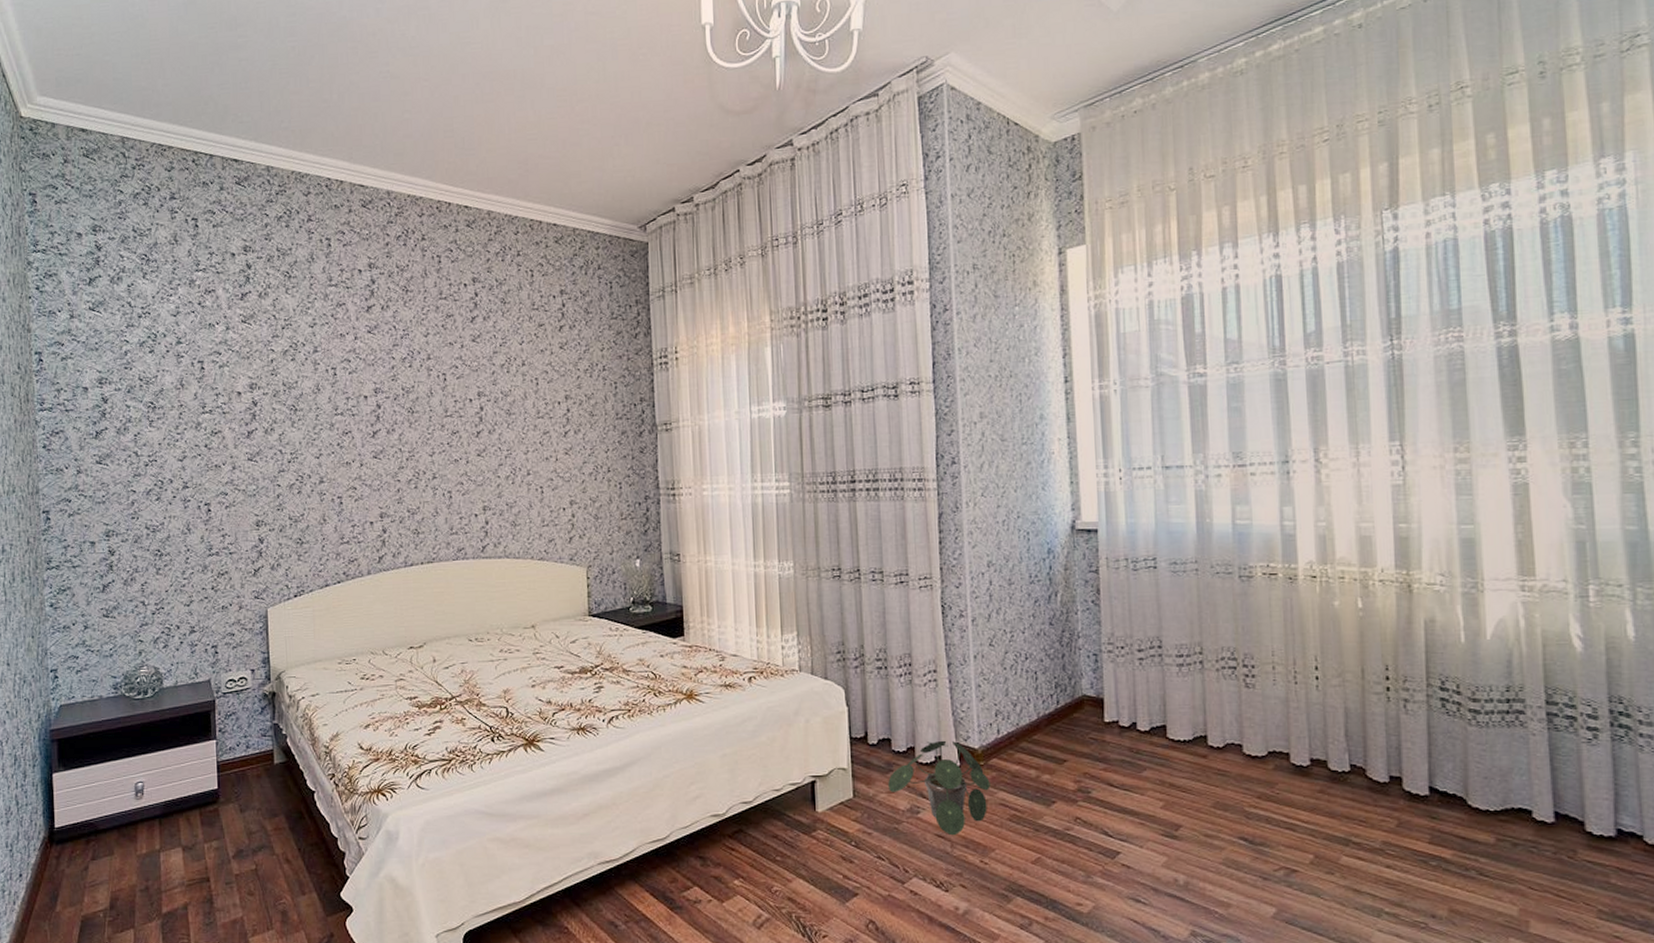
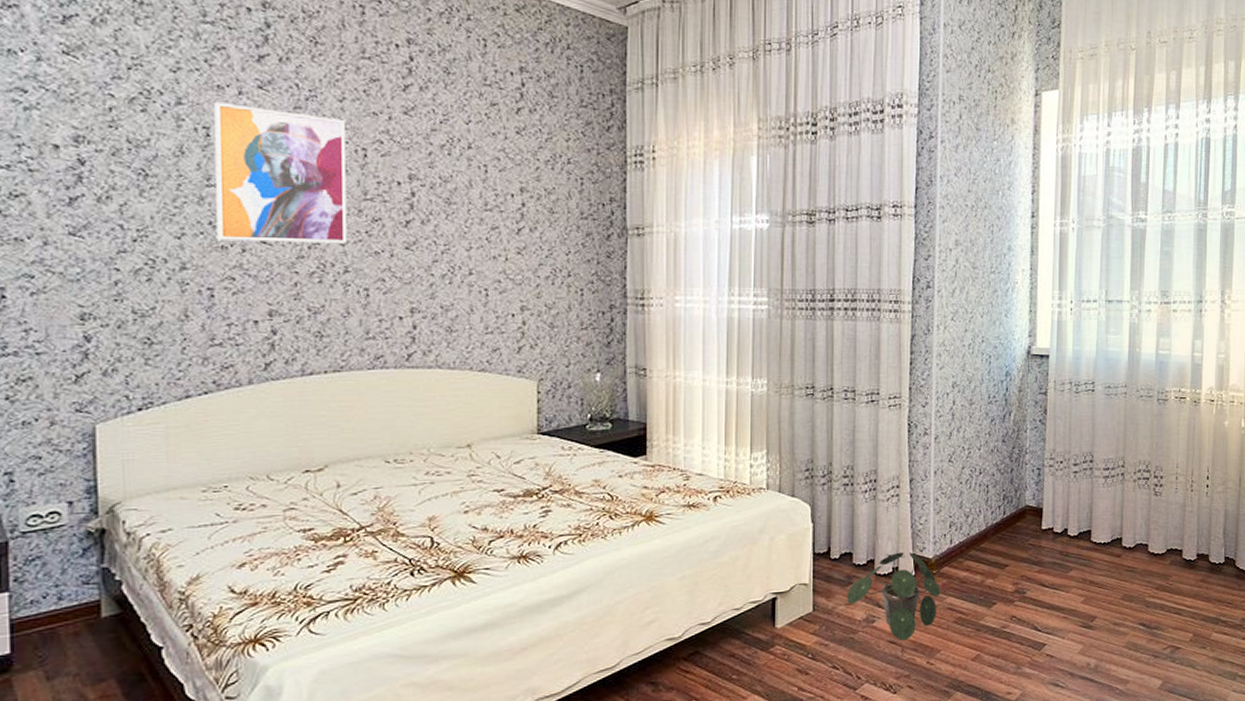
wall art: none [339,347,434,458] -> present [214,103,347,244]

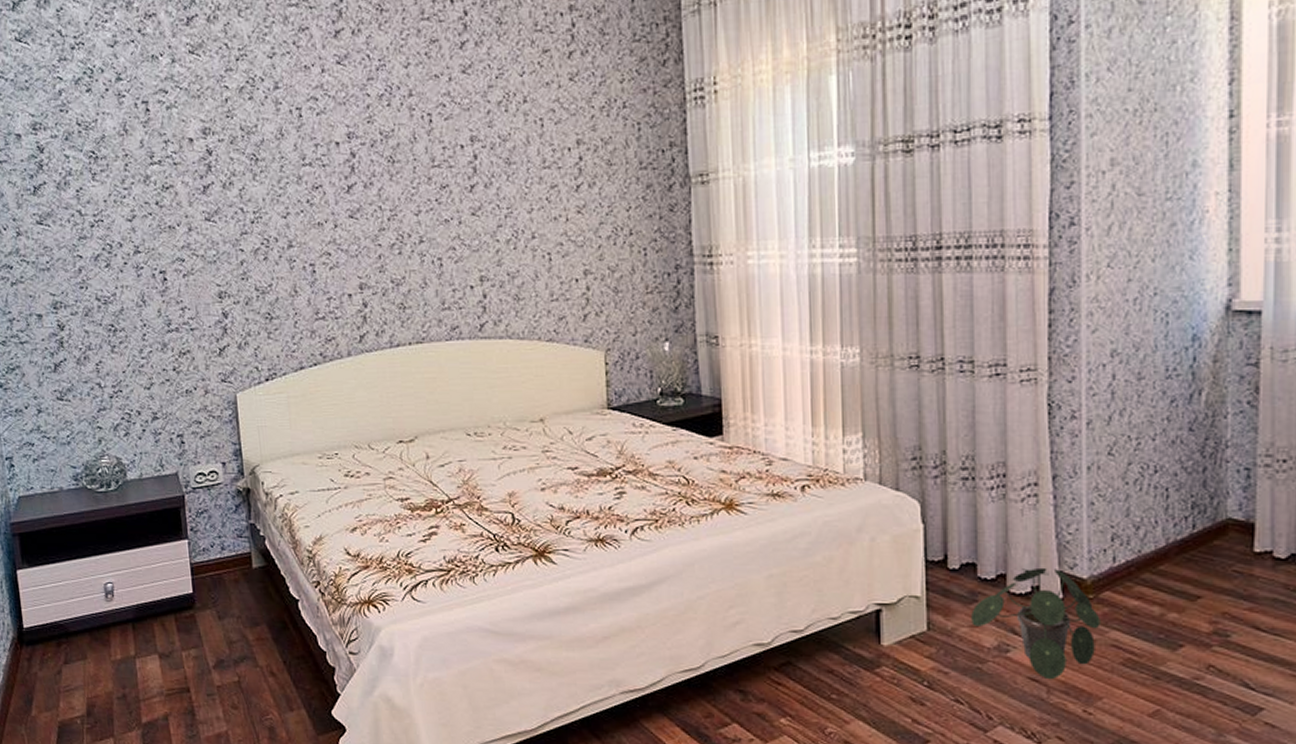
wall art: present [214,103,347,244] -> none [303,82,420,217]

